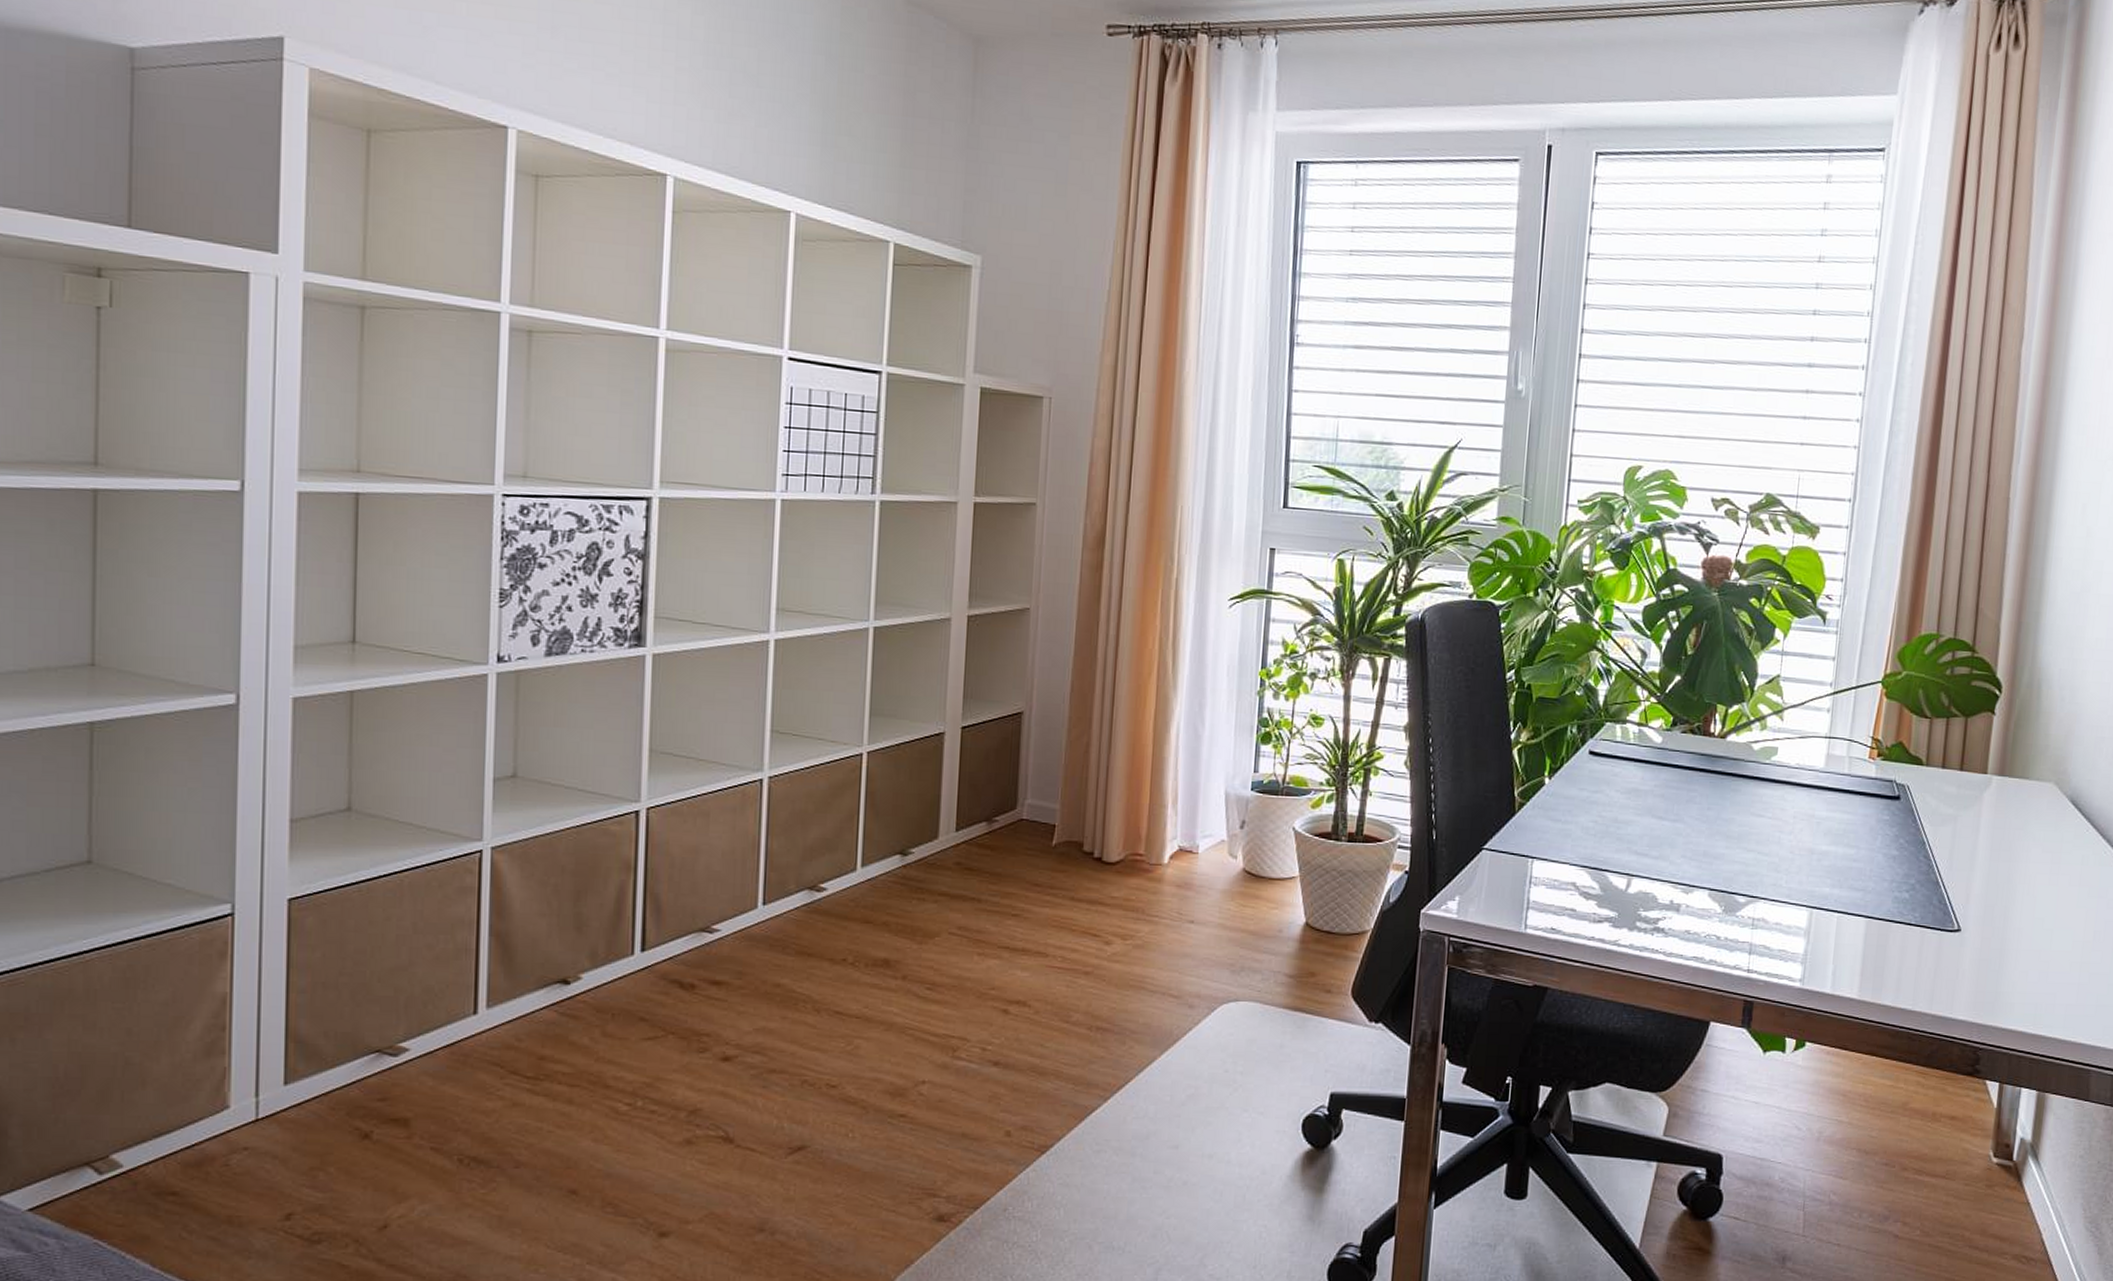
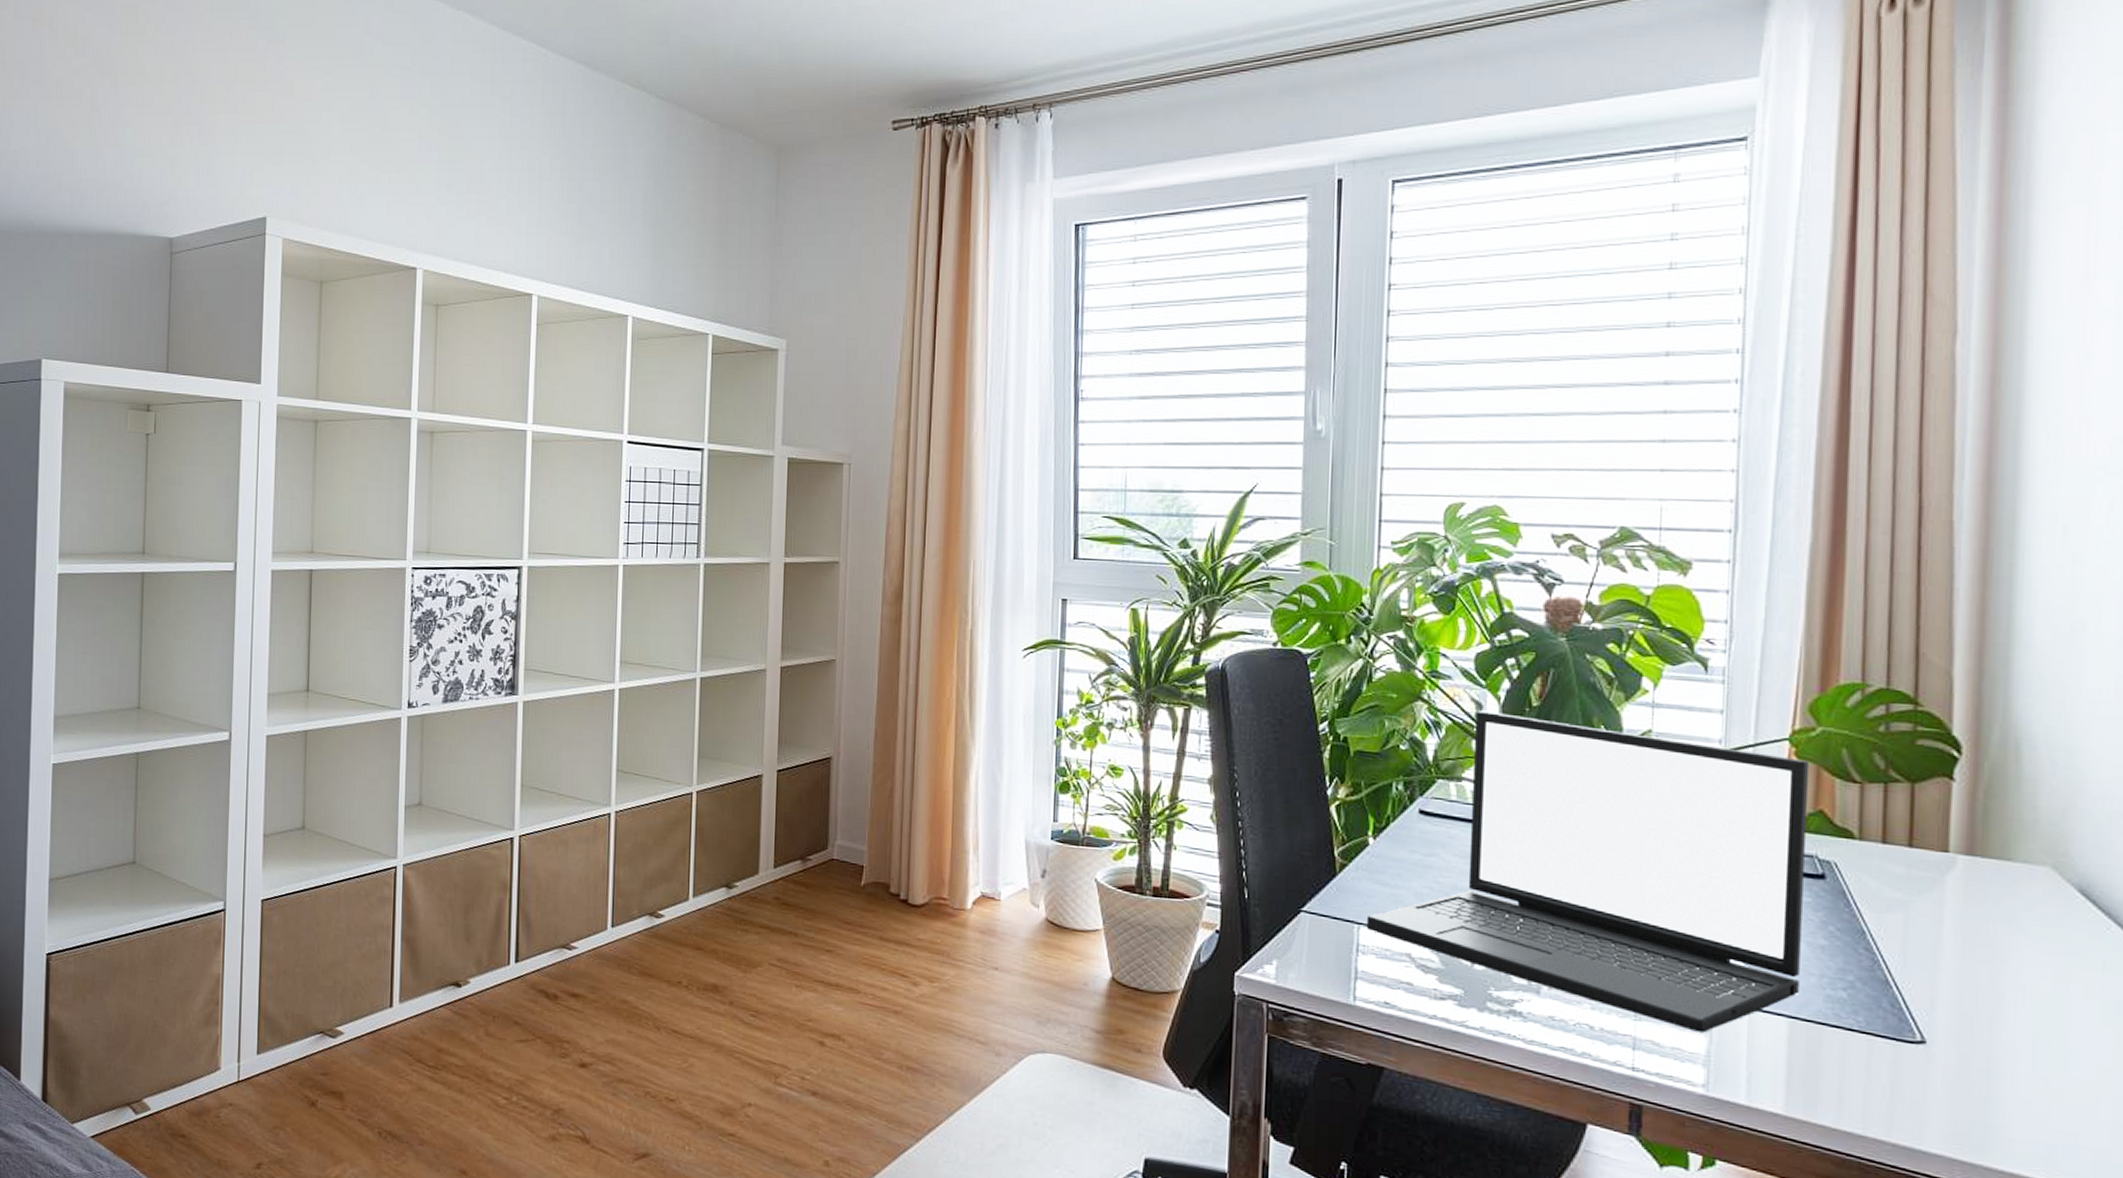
laptop: none [1539,658,1894,935] -> present [1366,710,1808,1033]

